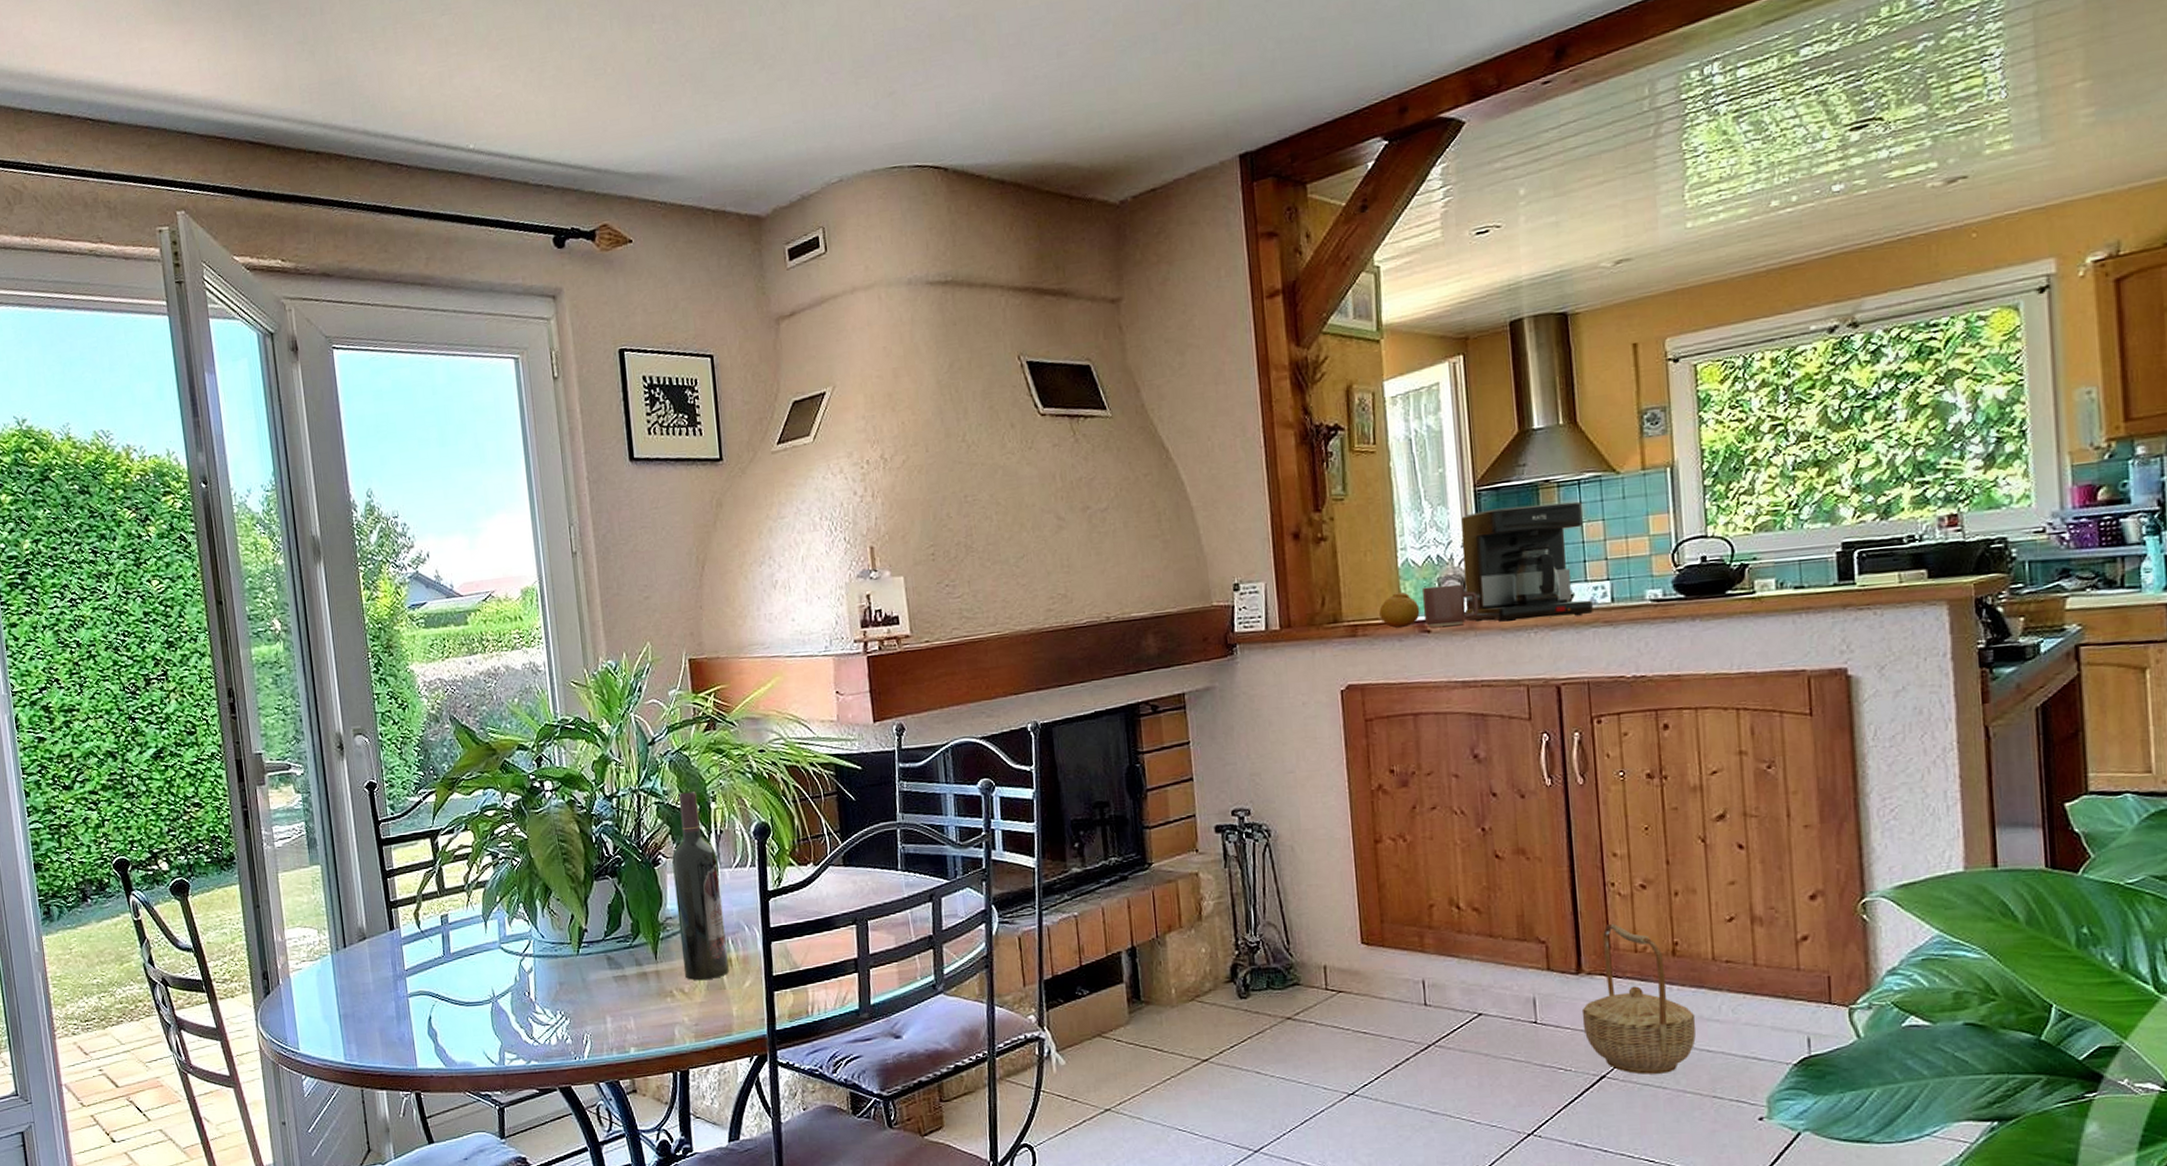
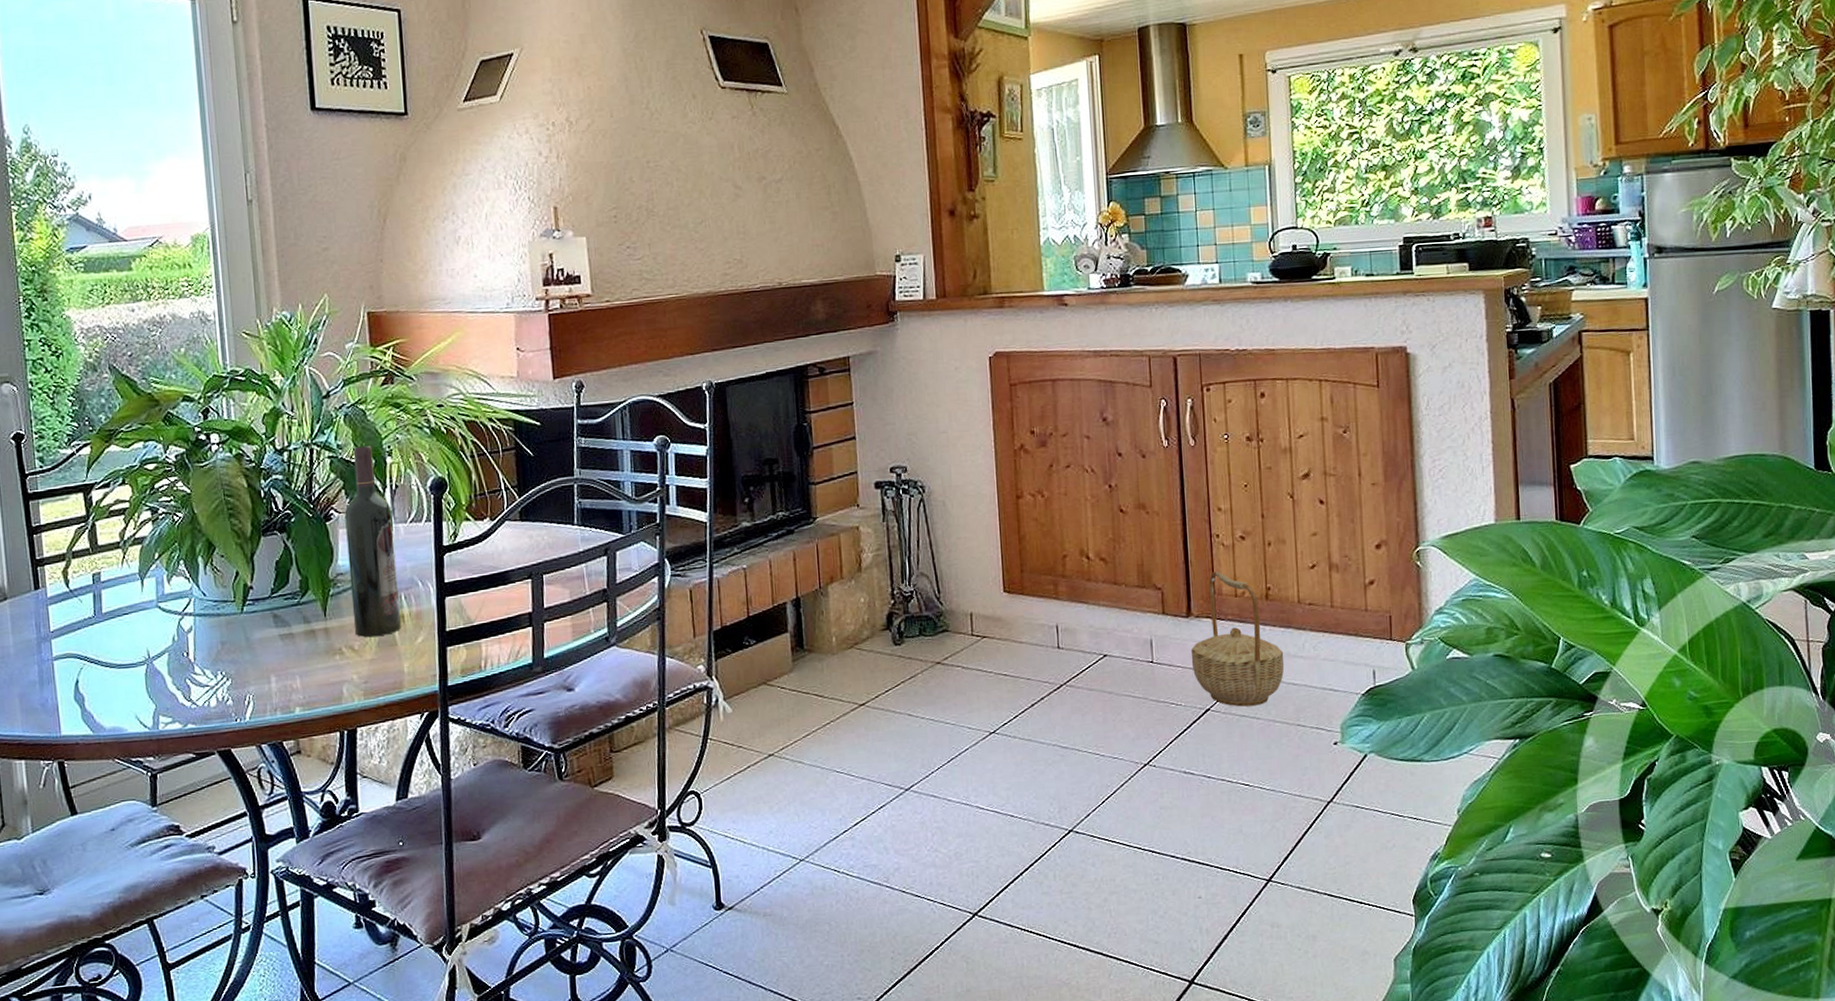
fruit: present [1379,591,1420,628] -> none [1023,267,1059,301]
mug: present [1423,584,1480,628] -> none [1061,262,1110,302]
coffee maker: present [1461,501,1593,622] -> none [1095,192,1204,297]

